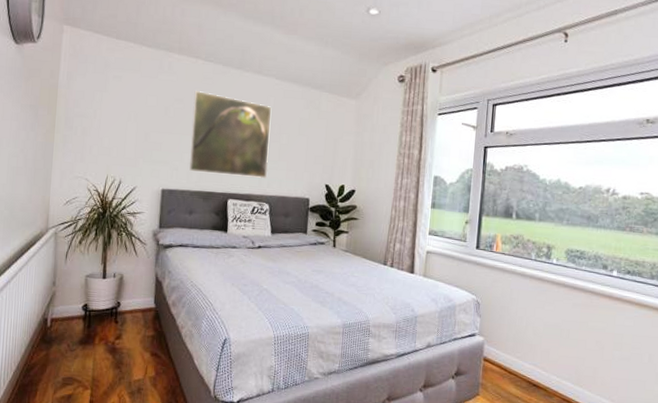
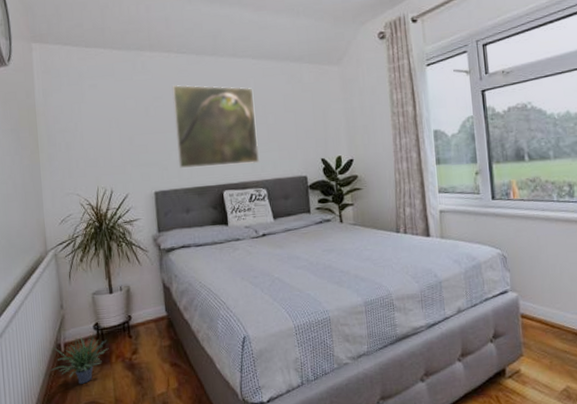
potted plant: none [33,313,94,360] -> present [49,334,109,384]

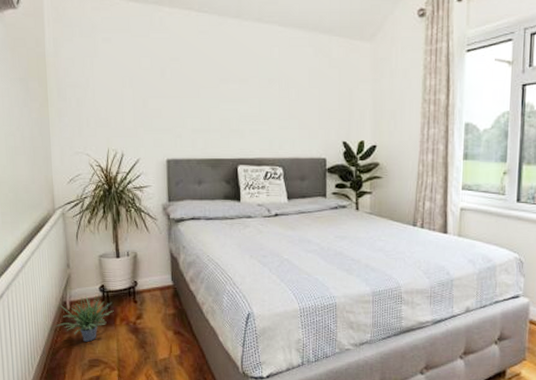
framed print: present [172,84,260,168] -> none [190,47,279,141]

